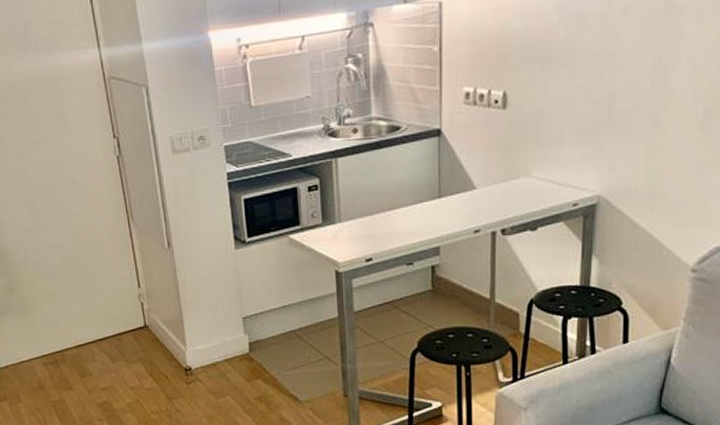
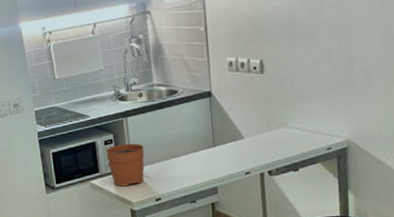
plant pot: none [310,177,356,243] -> present [106,132,145,187]

